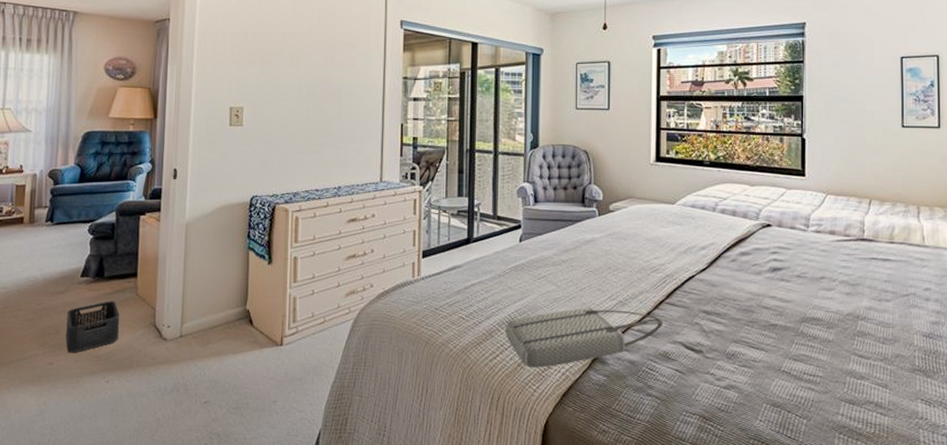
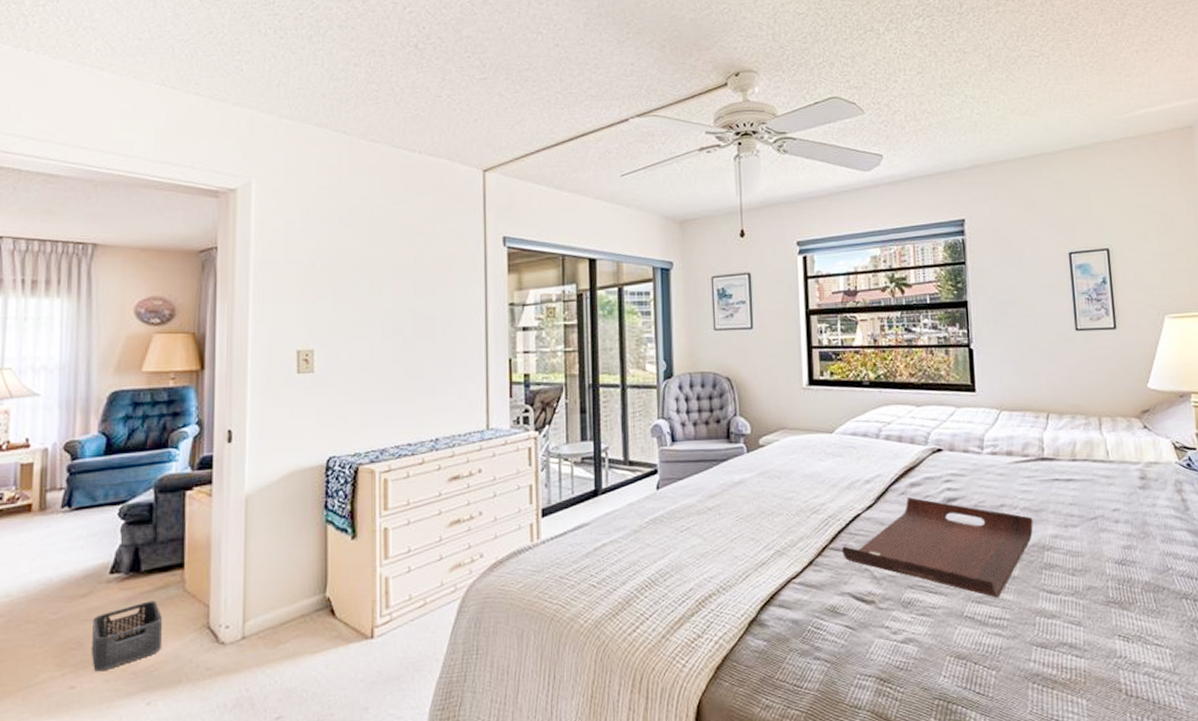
tote bag: present [505,307,663,368] -> none [645,560,828,638]
serving tray: none [677,265,850,357] -> present [842,497,1033,598]

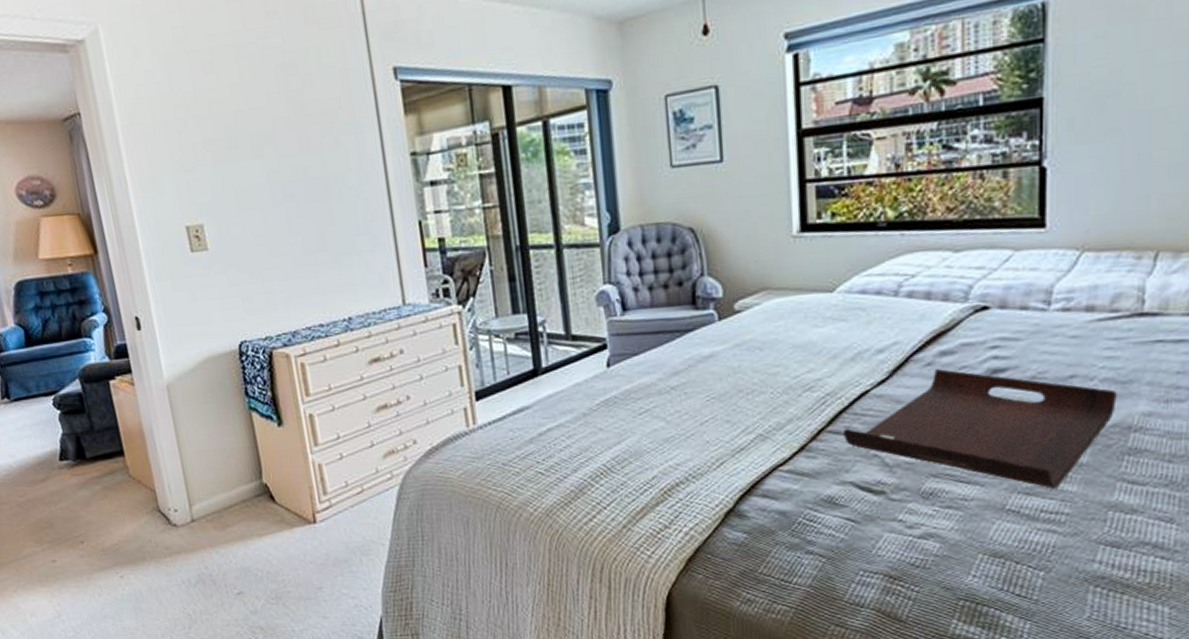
storage bin: present [90,600,163,672] -> none [56,485,122,548]

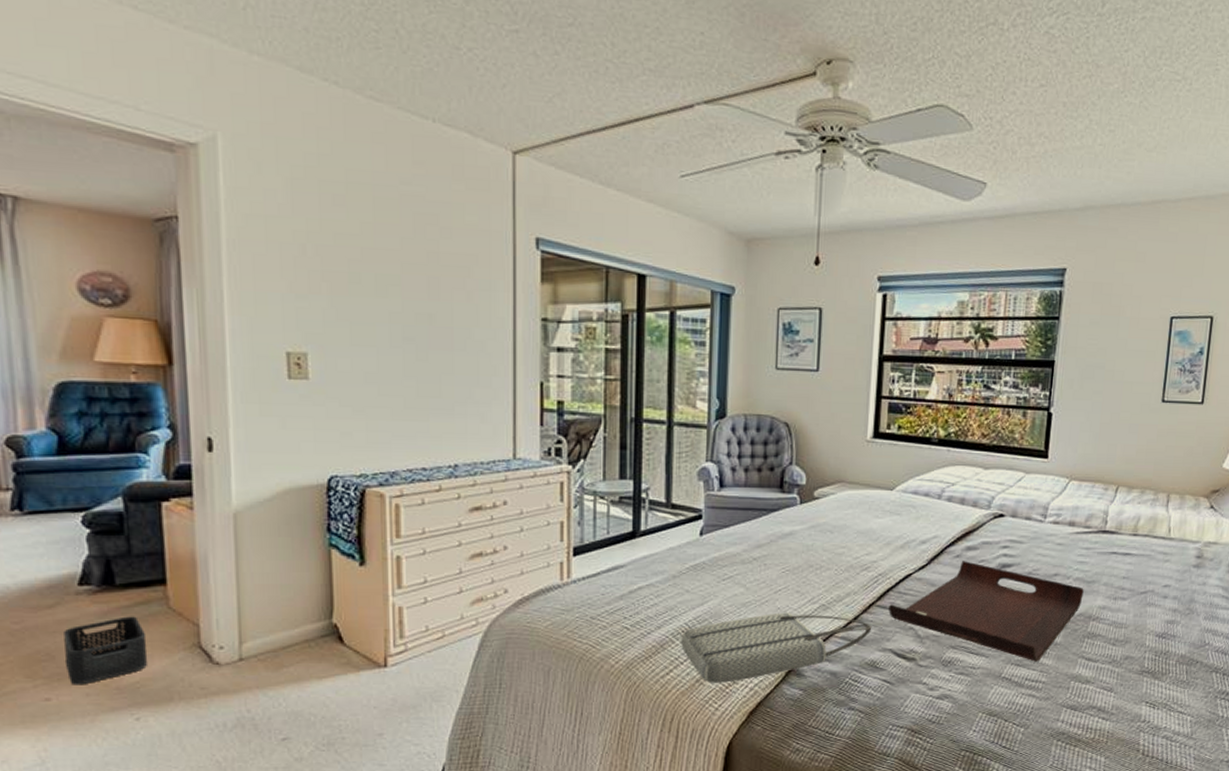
storage bin: none [56,485,122,548] -> present [64,616,148,685]
tote bag: none [600,446,825,529] -> present [681,612,872,683]

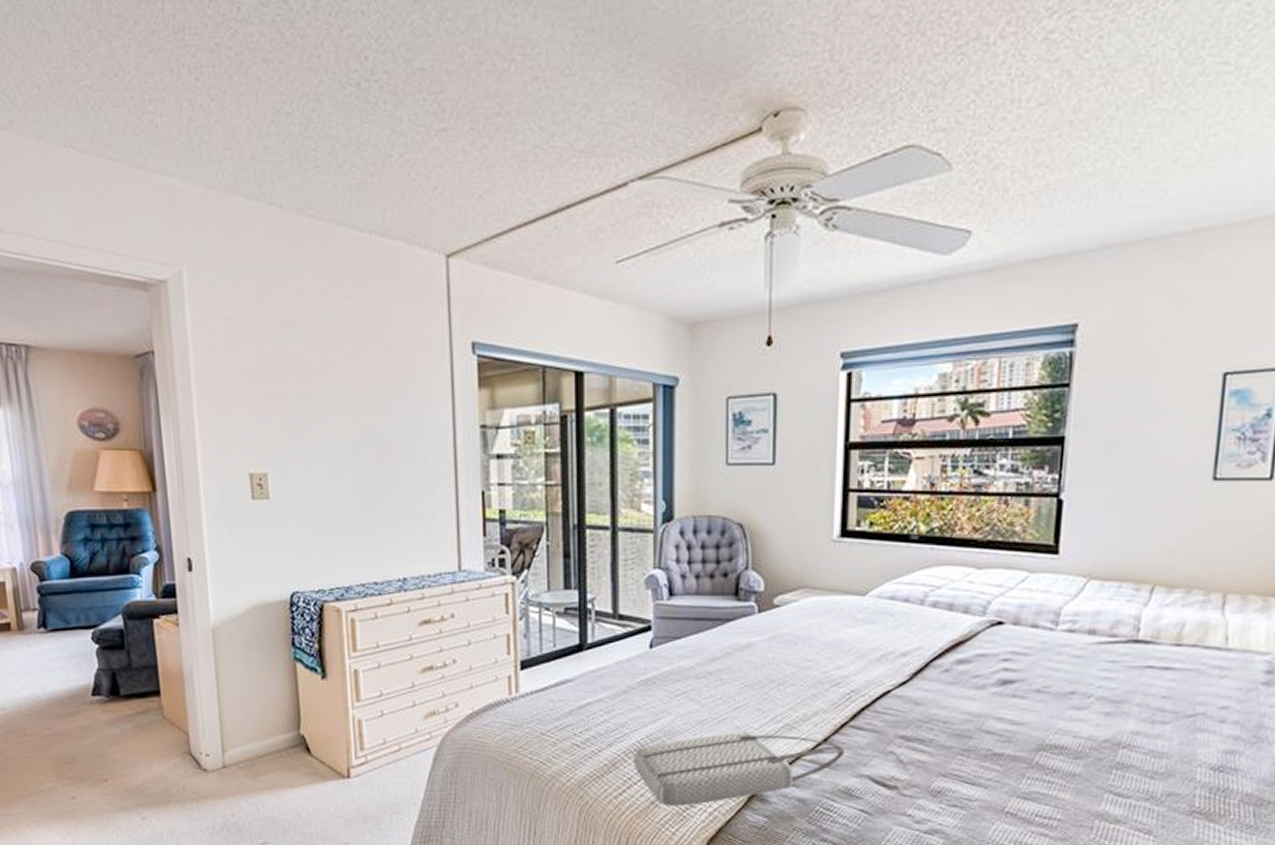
storage bin: present [64,616,148,685] -> none [83,724,150,786]
serving tray: present [889,561,1084,662] -> none [864,676,1110,795]

